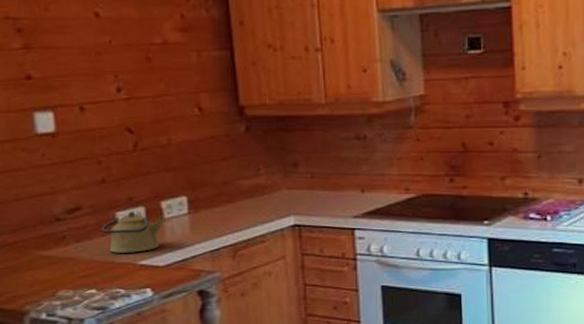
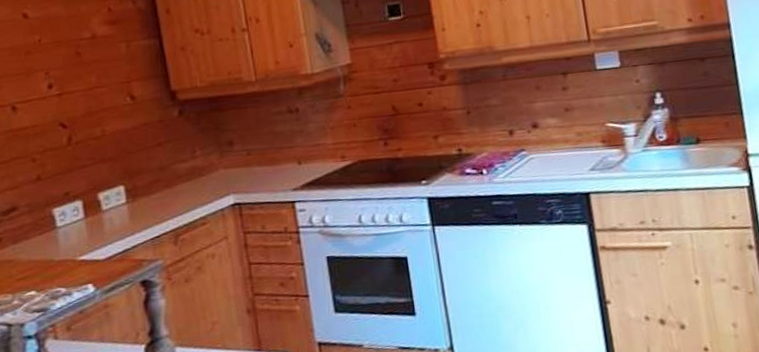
kettle: present [102,211,165,253] -> none [39,206,104,251]

